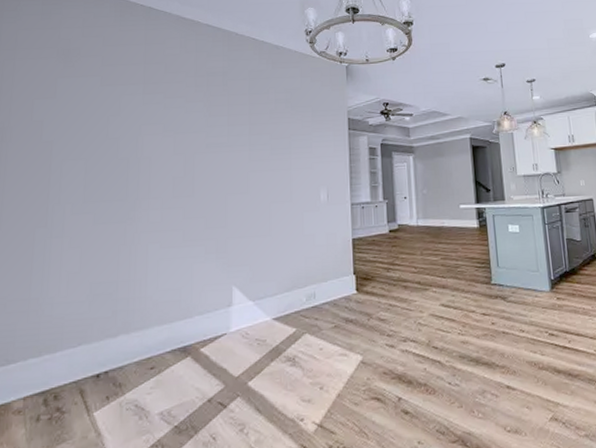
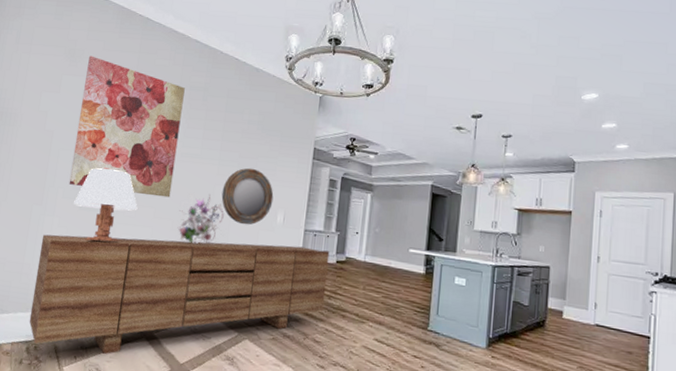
sideboard: none [44,221,384,393] -> present [29,234,330,354]
wall art: none [77,53,201,198] -> present [69,55,185,198]
table lamp: none [86,173,164,258] -> present [74,168,138,242]
bouquet: none [212,183,263,240] -> present [177,195,224,245]
home mirror: none [257,148,314,210] -> present [221,168,274,225]

